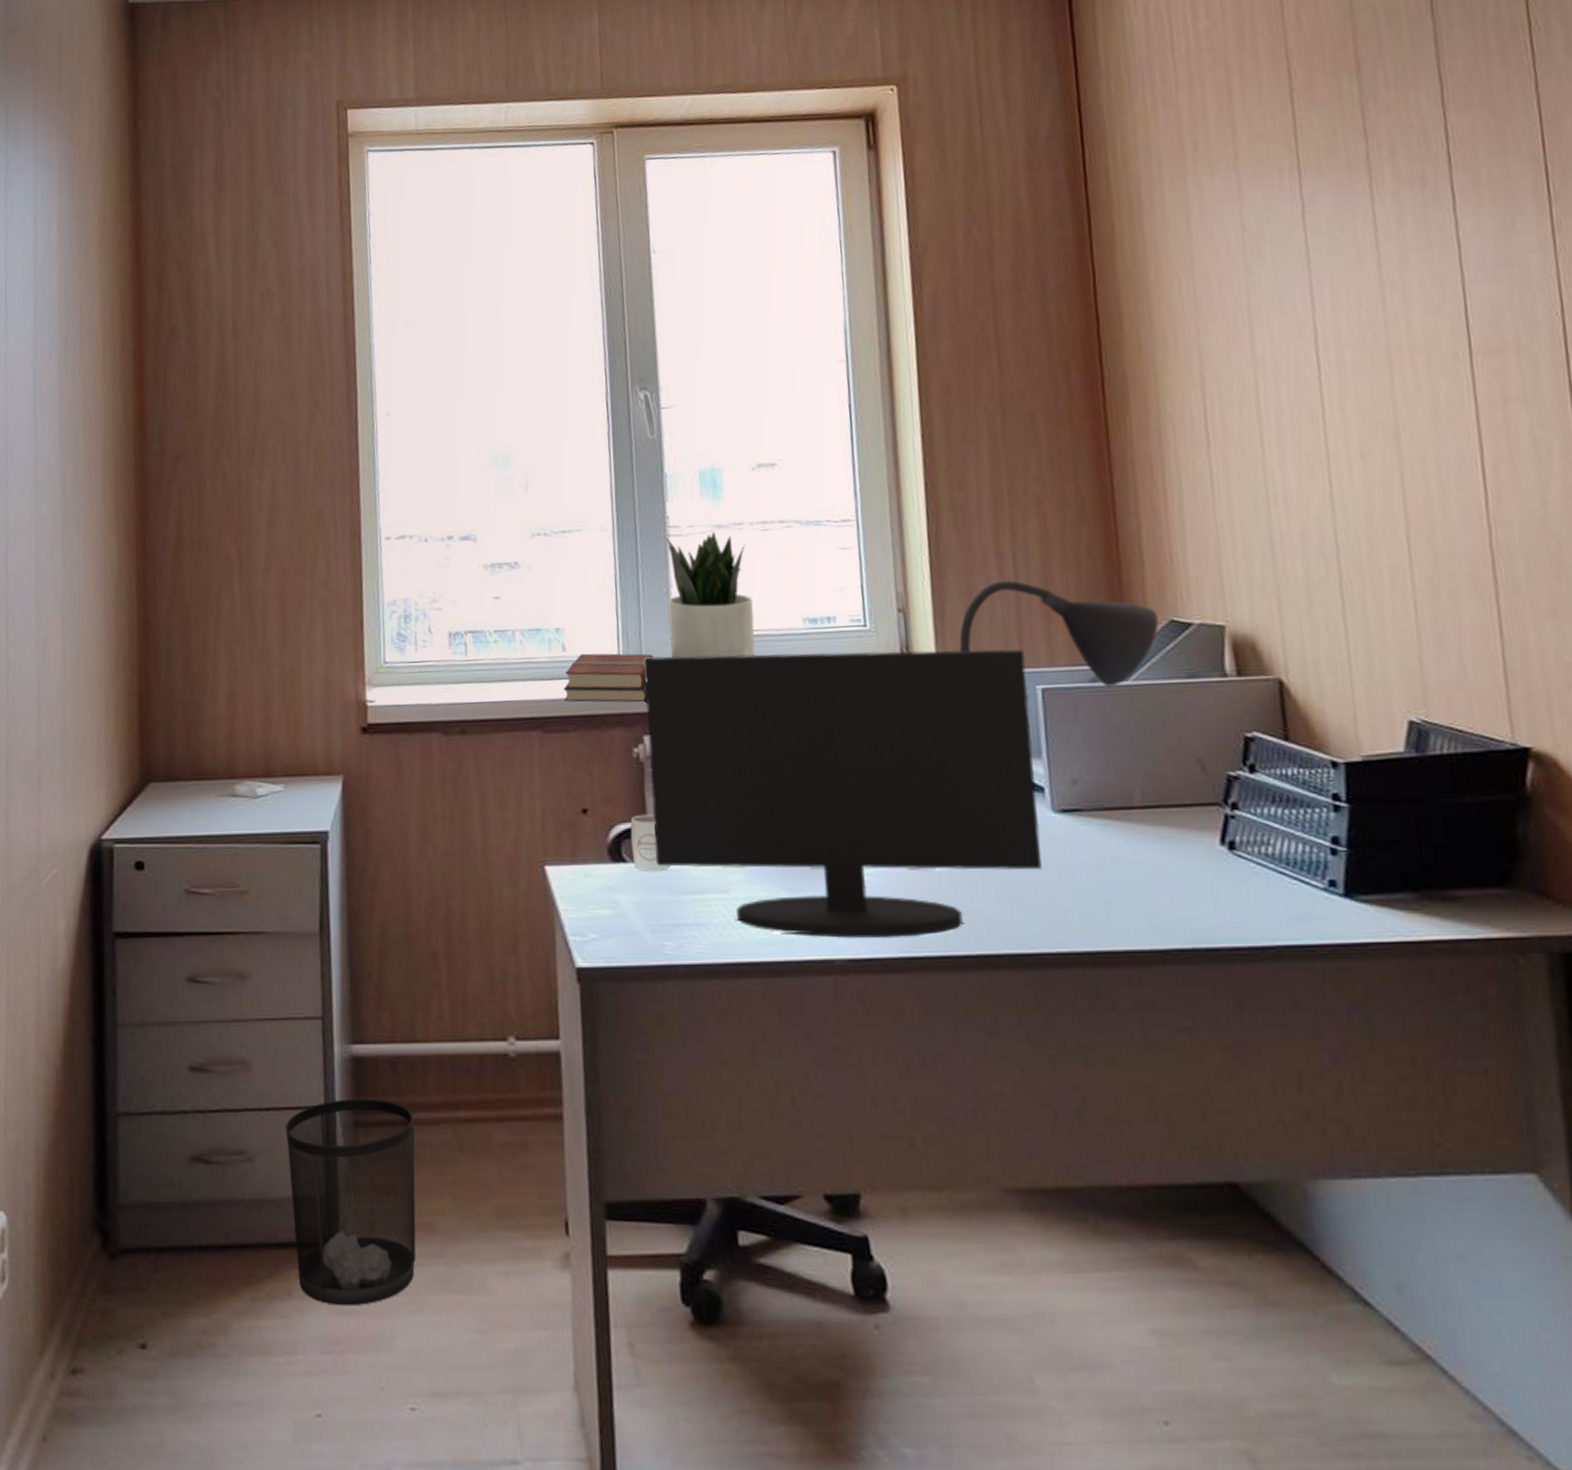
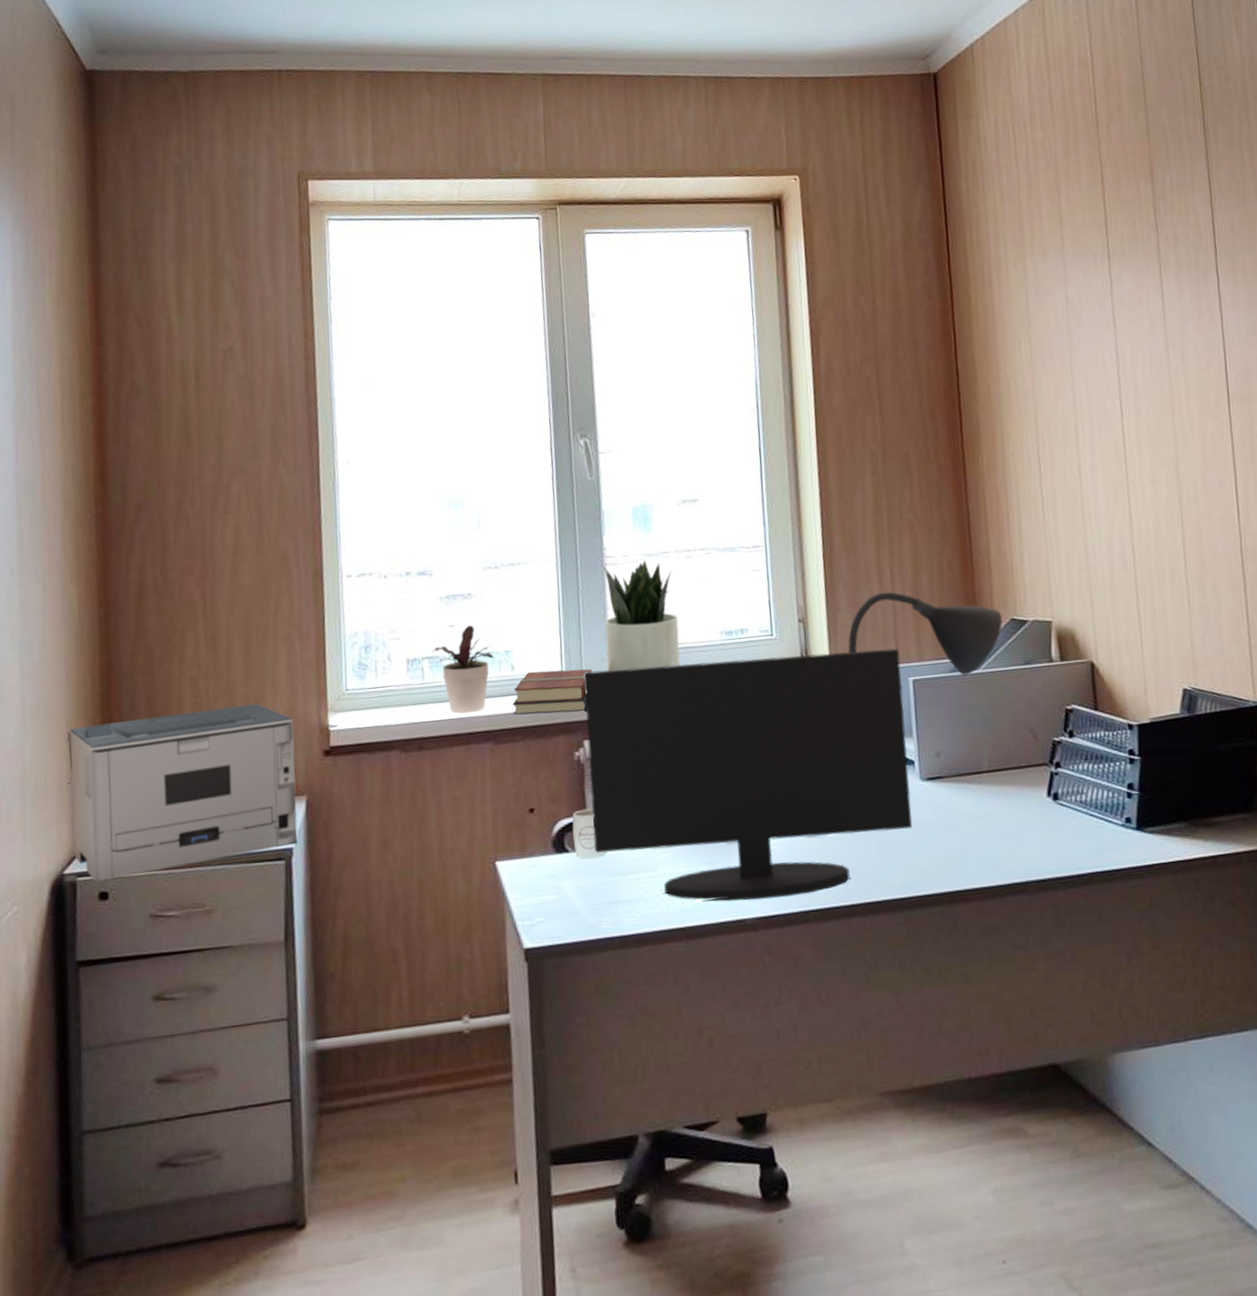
printer: none [105,671,334,851] -> present [66,703,298,882]
waste bin: present [285,1098,417,1306] -> none [252,1086,379,1279]
potted plant: none [475,598,543,698] -> present [432,625,494,715]

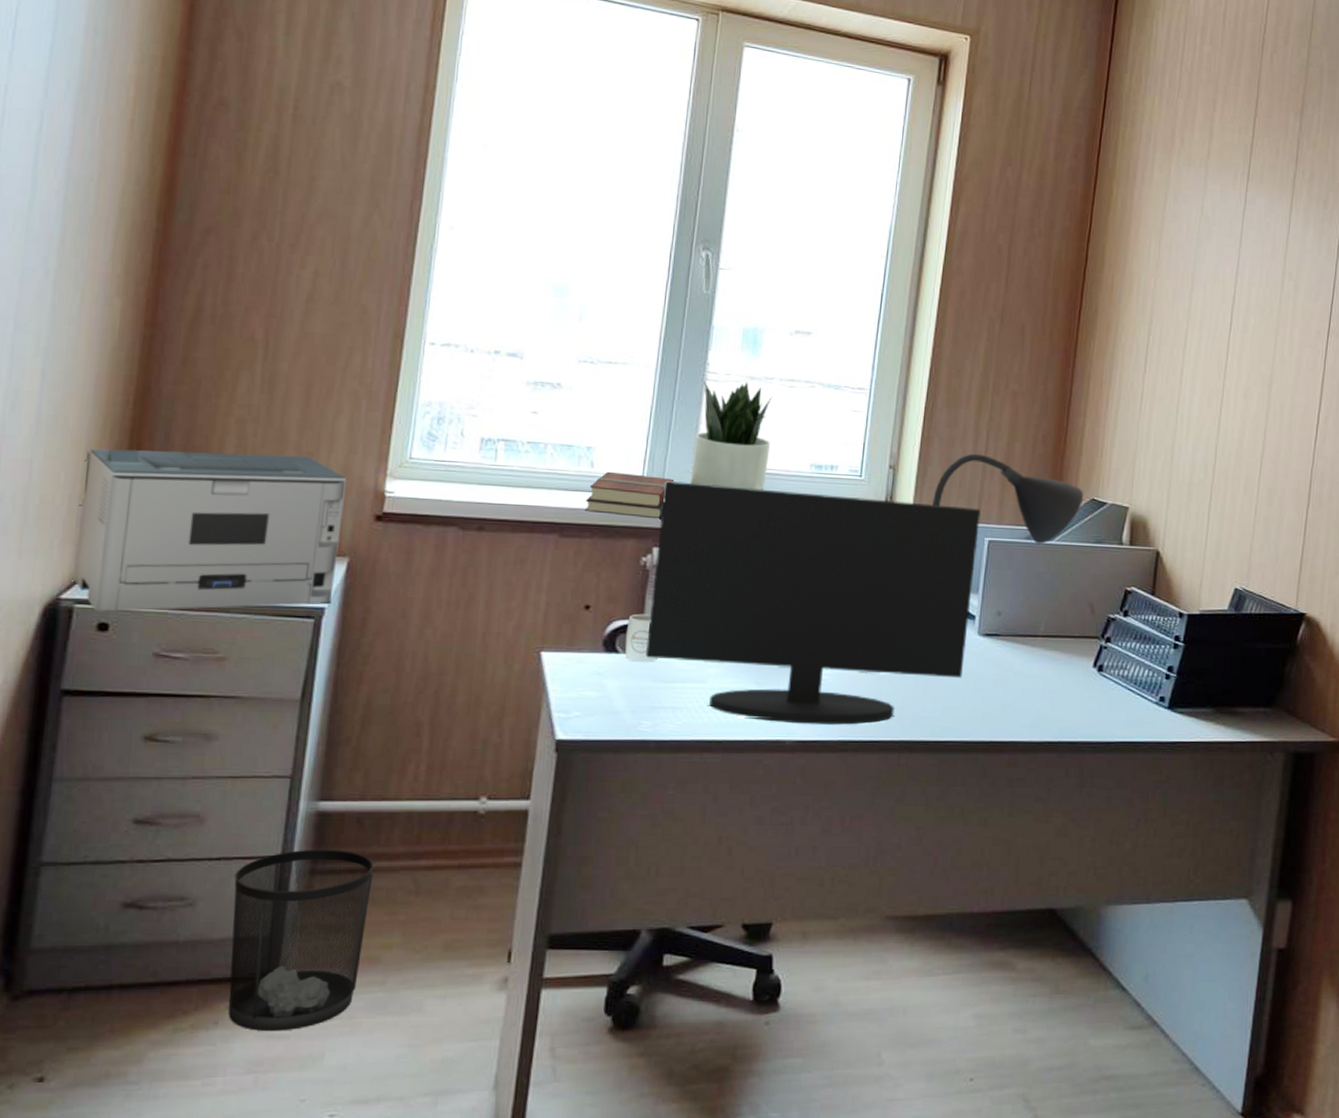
waste bin: none [252,1086,379,1279] -> present [228,849,374,1032]
potted plant: present [432,625,494,715] -> none [509,415,574,503]

